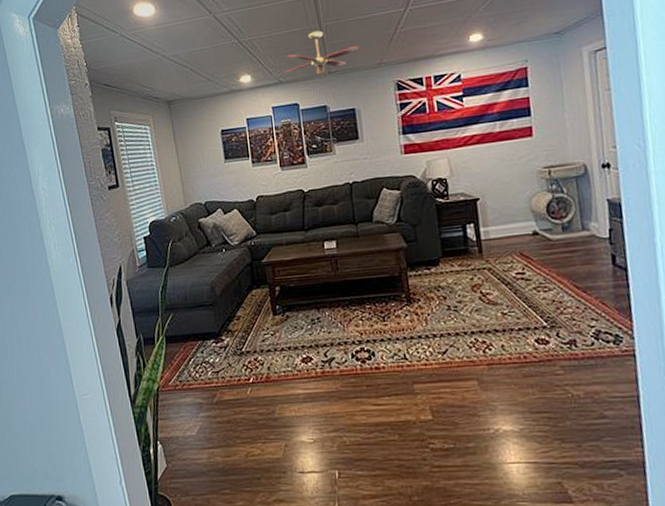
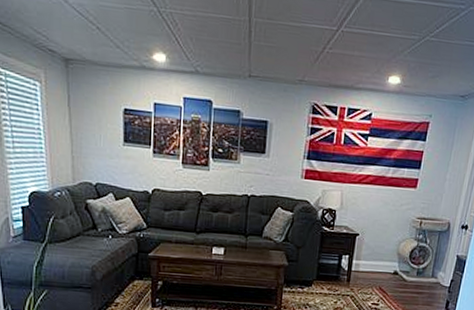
ceiling fan: present [282,30,361,75] -> none [201,24,286,76]

